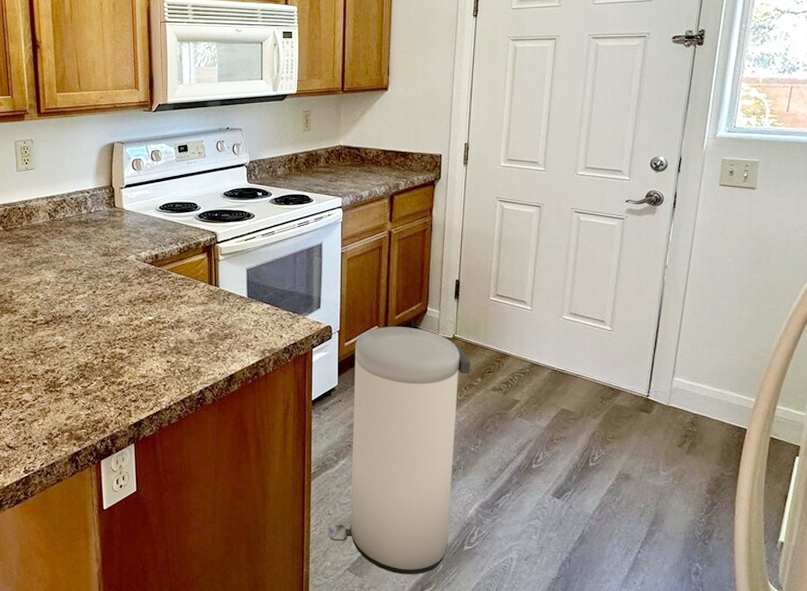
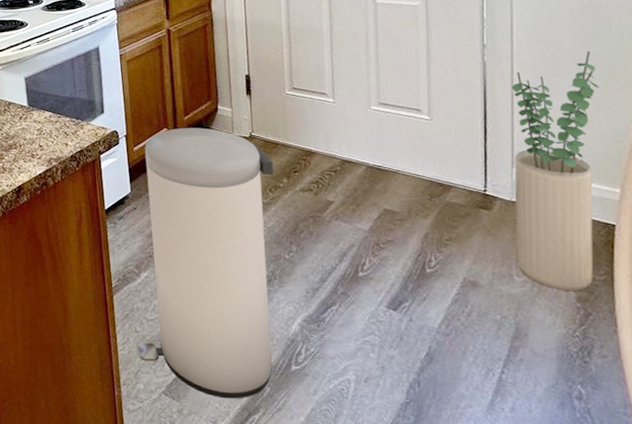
vase: none [664,277,753,485] -> present [511,51,599,292]

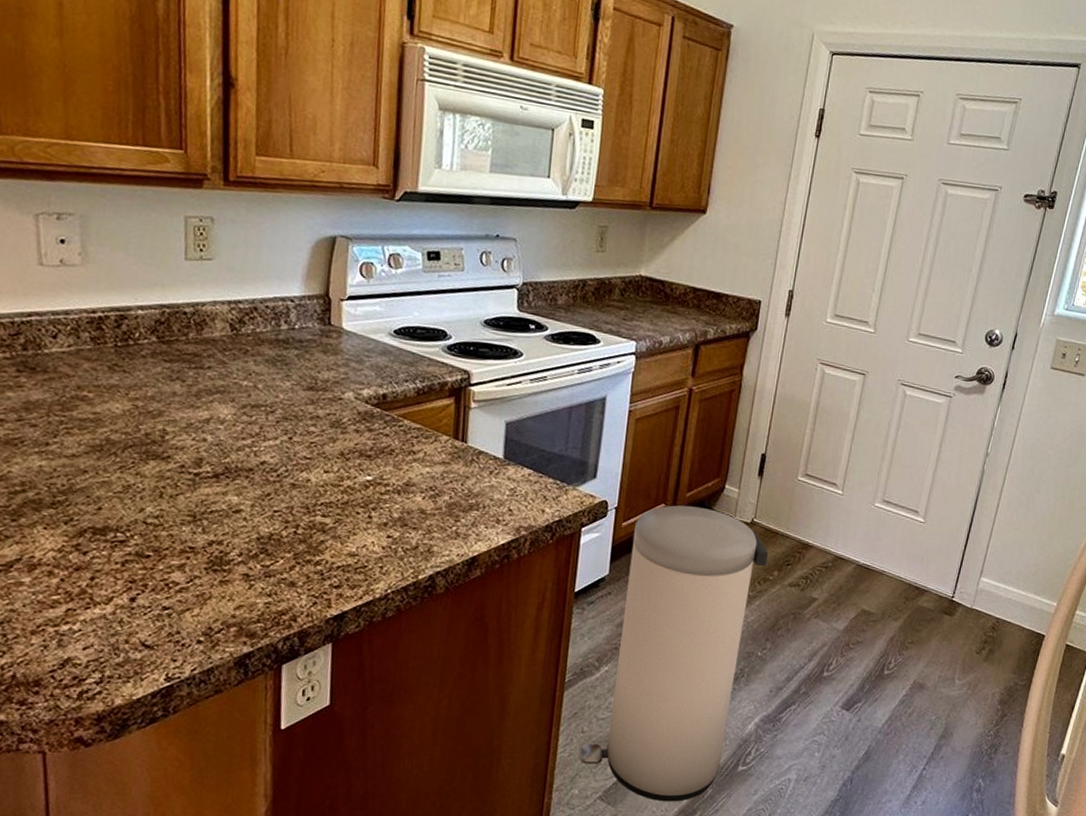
vase: present [511,51,599,292] -> none [960,472,1069,695]

